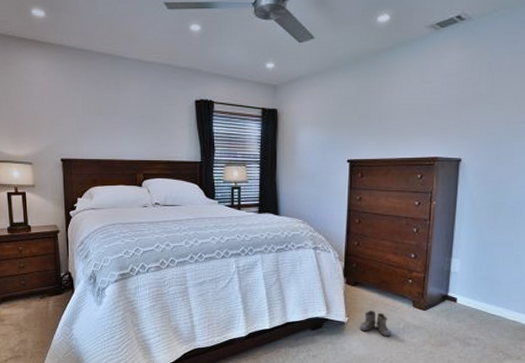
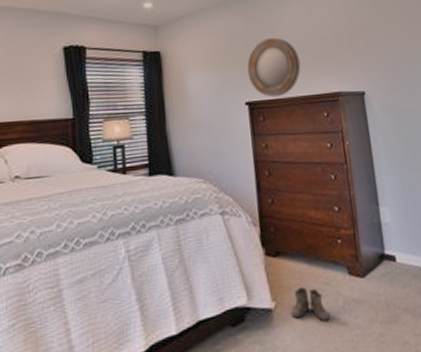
home mirror: none [353,102,405,157] -> present [247,37,301,97]

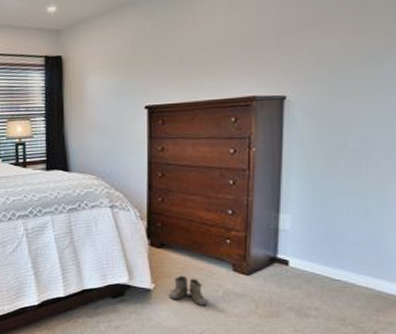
home mirror: present [247,37,301,97] -> none [150,37,212,101]

